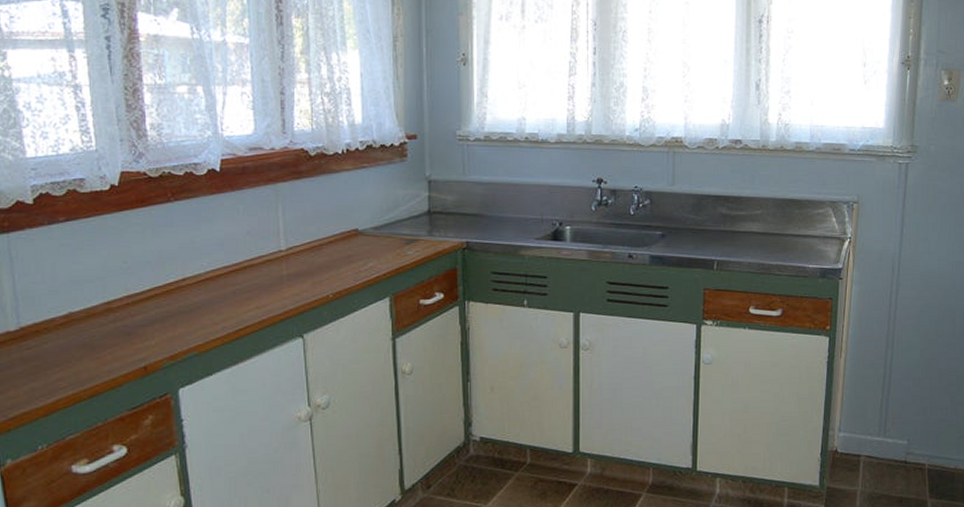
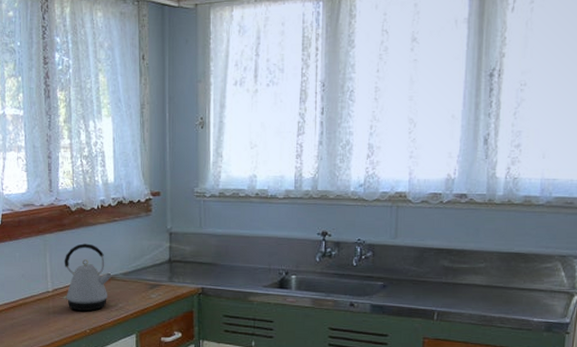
kettle: none [299,193,361,272] -> present [63,243,113,311]

